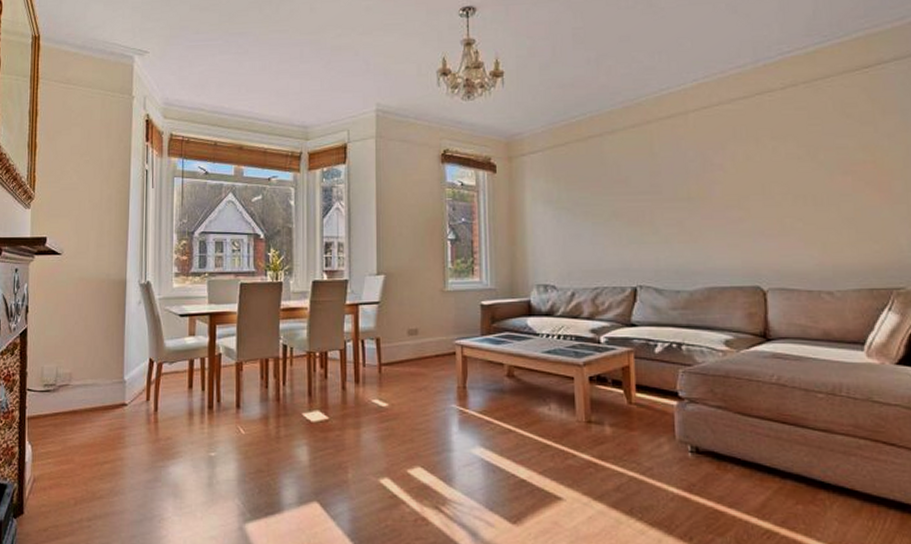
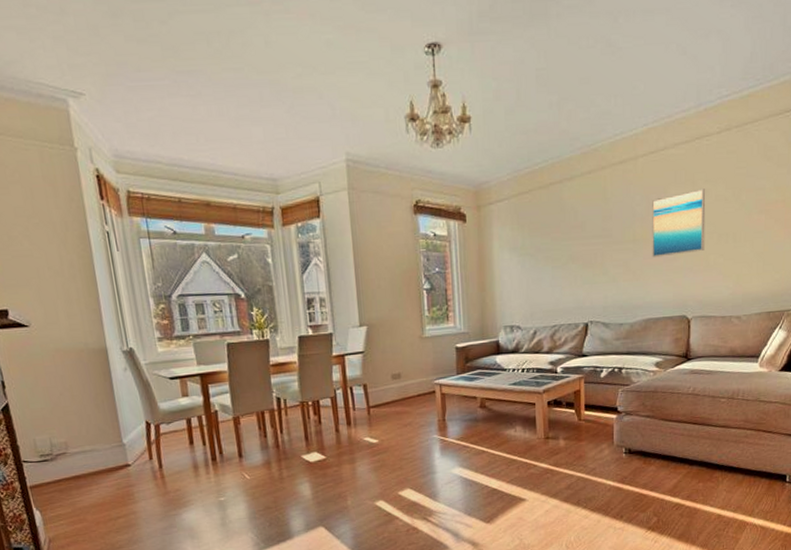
wall art: none [708,146,778,218] -> present [652,189,706,258]

